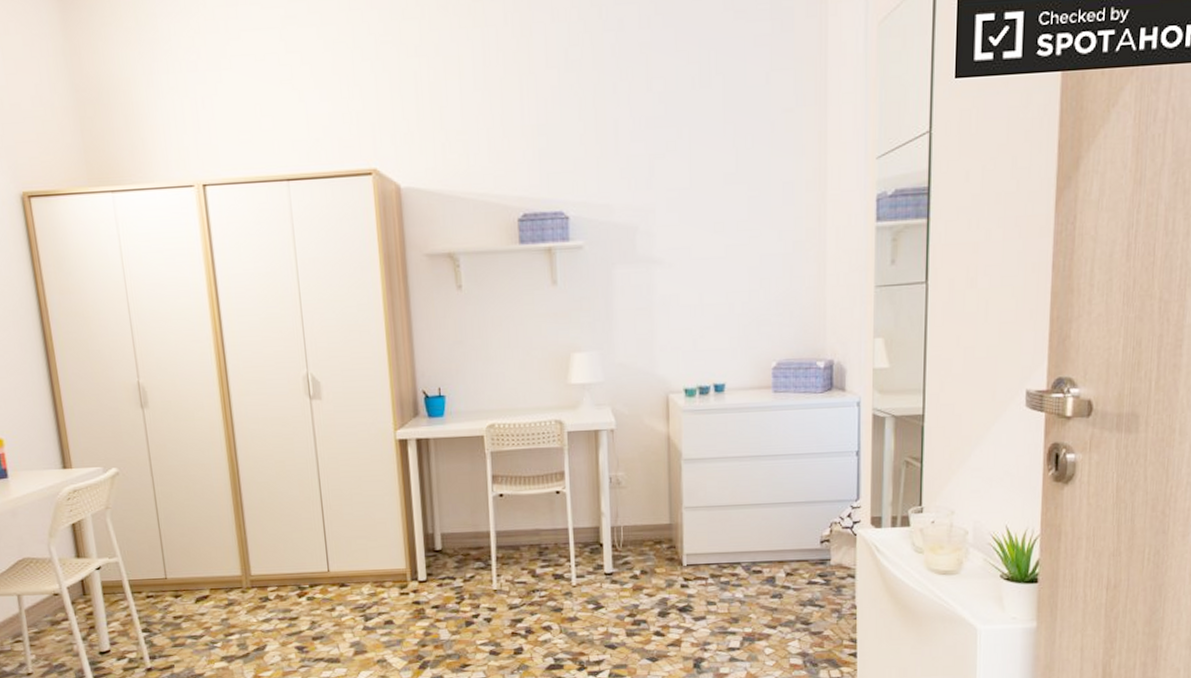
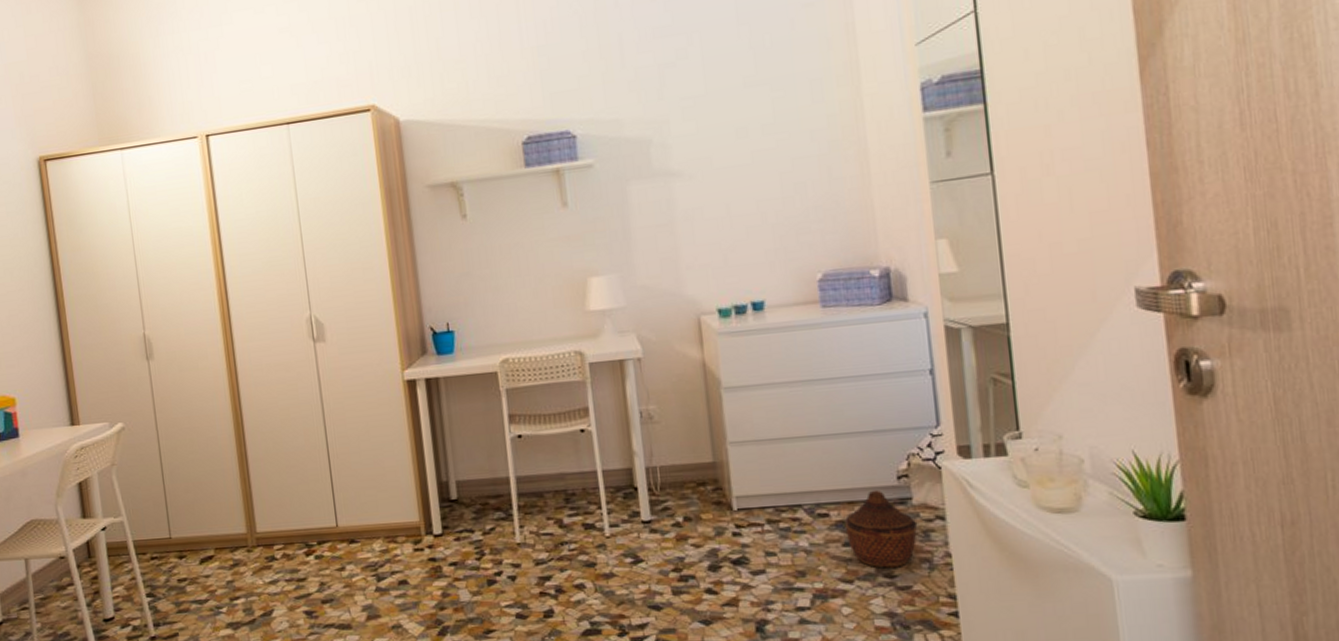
woven basket: none [774,551,832,617] -> present [844,489,917,568]

